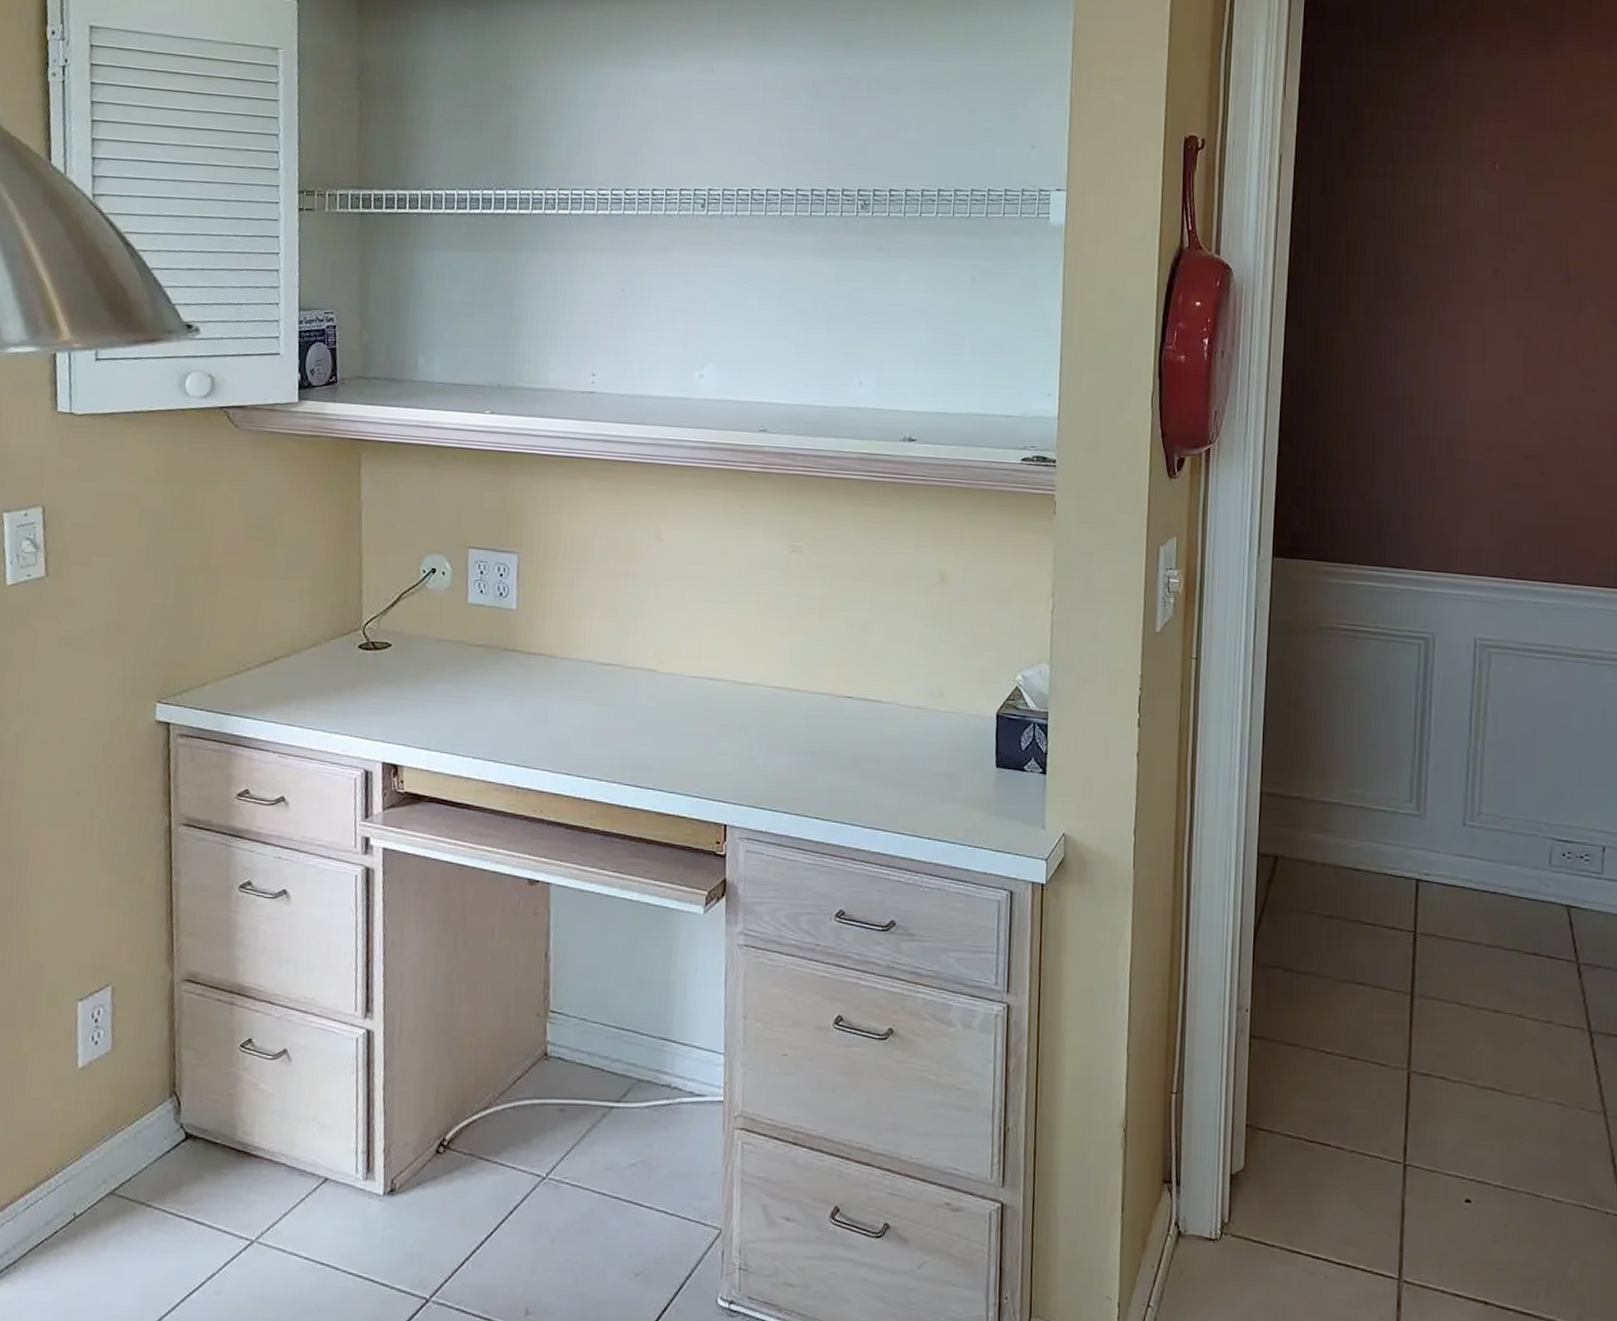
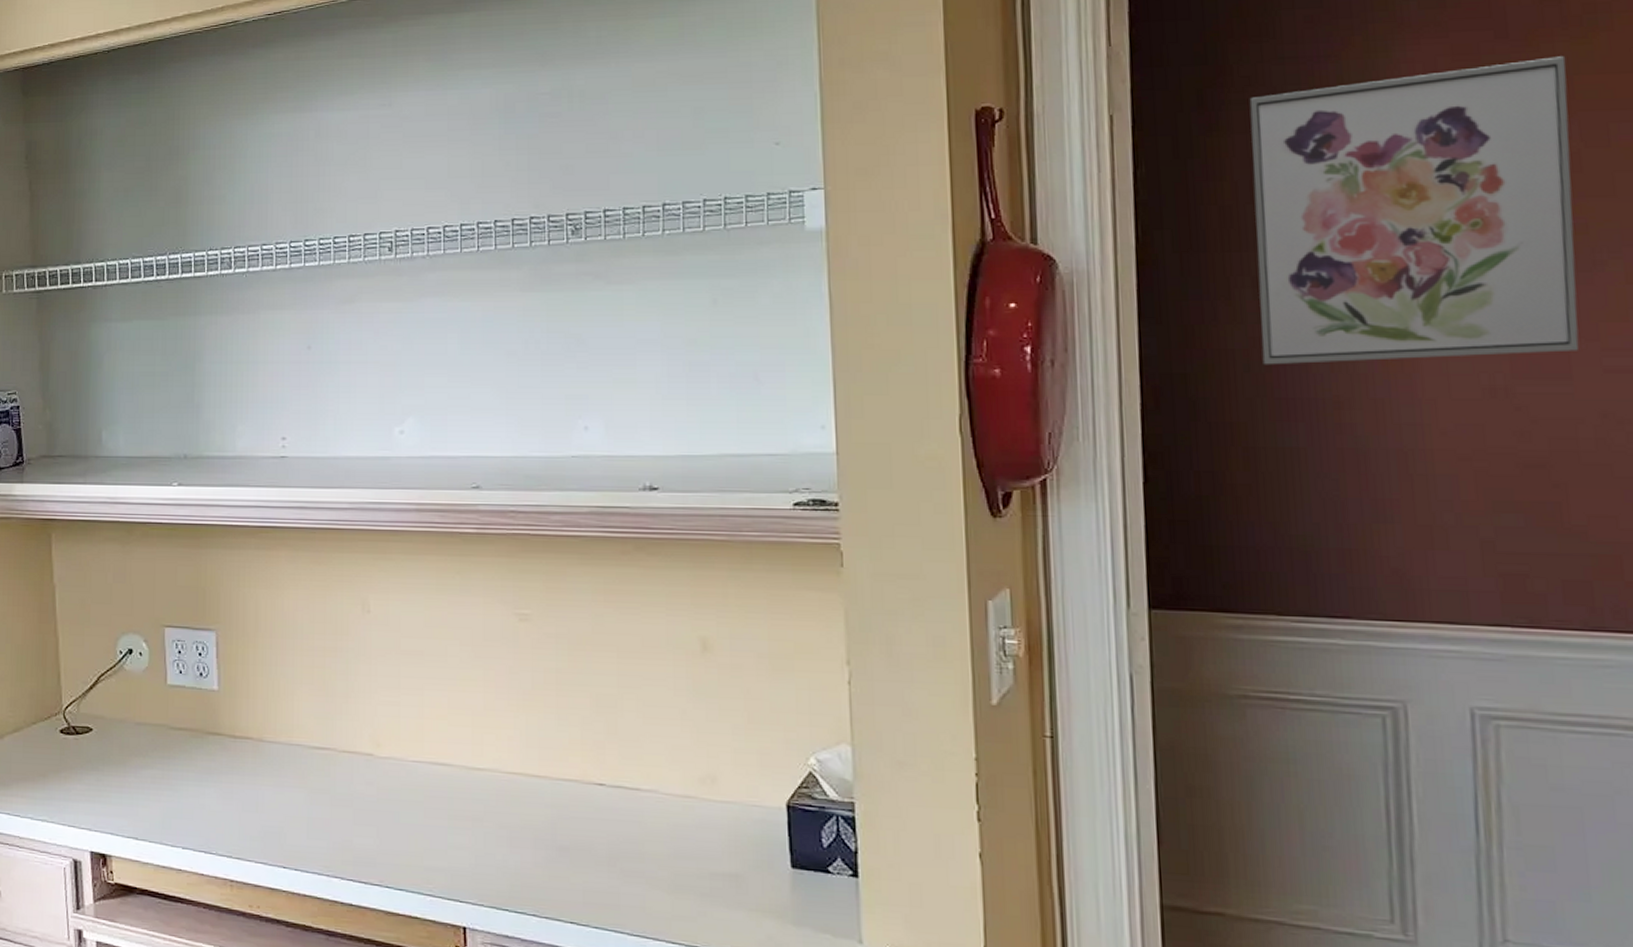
wall art: none [1366,146,1578,372] -> present [1249,56,1580,365]

